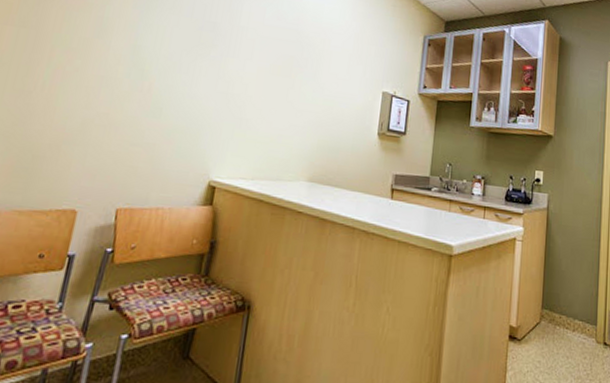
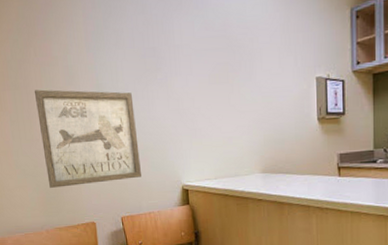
wall art: none [25,33,175,163] -> present [35,89,141,188]

